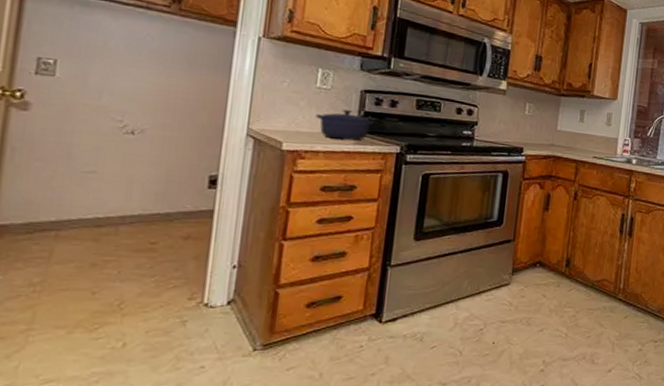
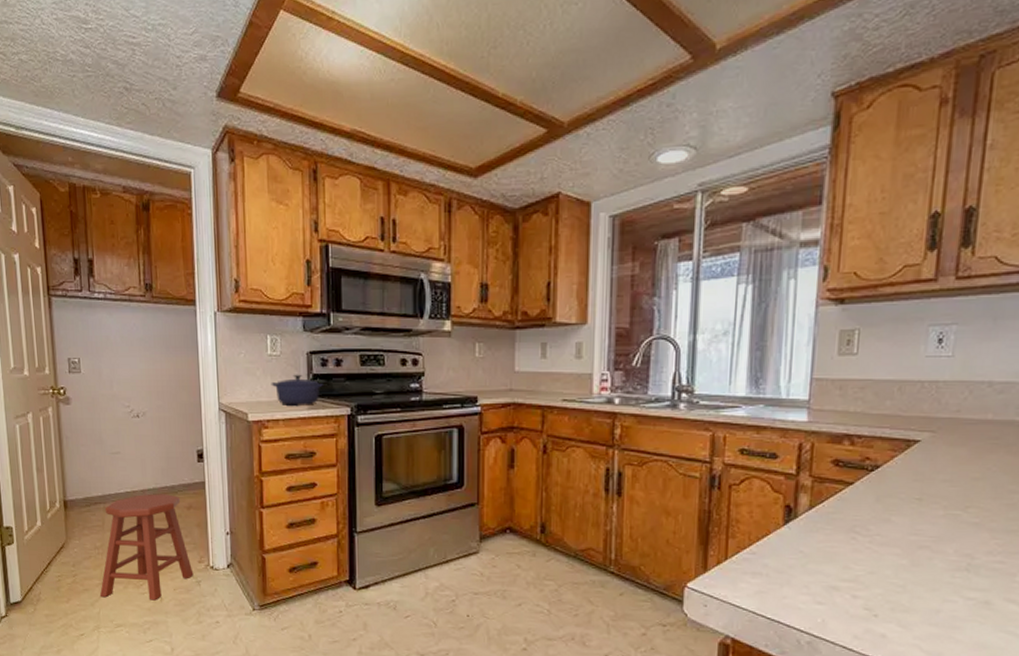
stool: none [23,221,179,347] -> present [99,494,194,601]

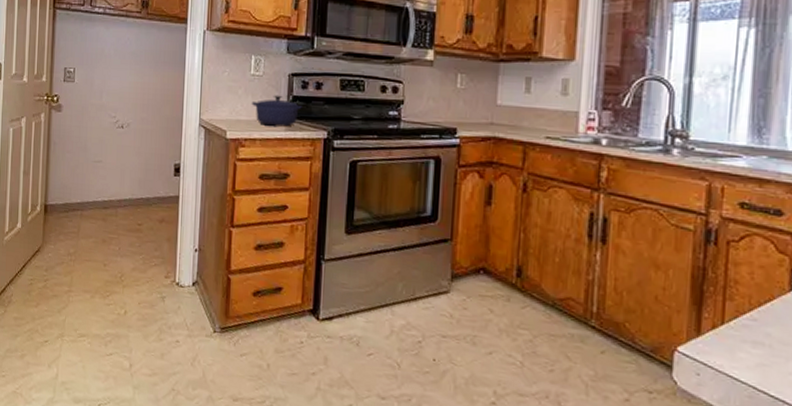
stool: present [99,494,194,601] -> none [67,204,159,313]

